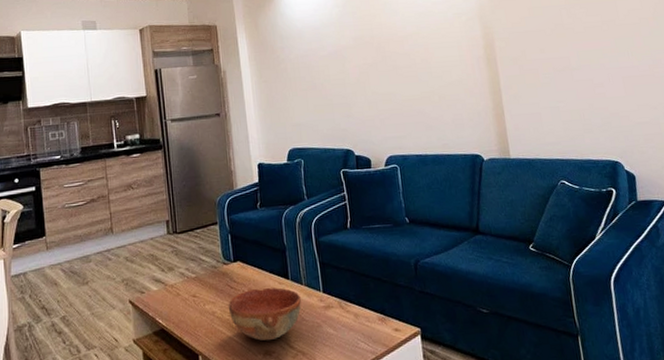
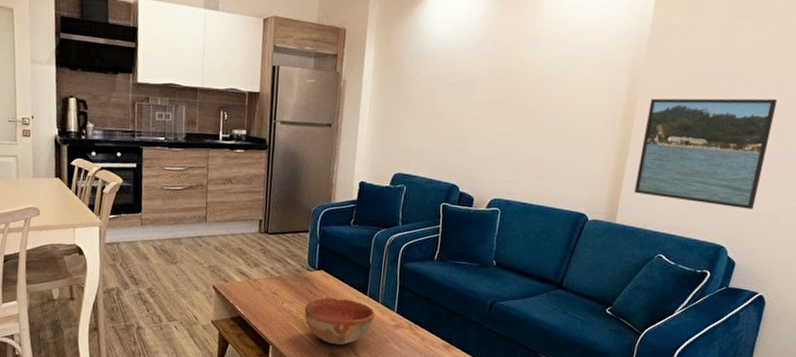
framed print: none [505,18,633,126] -> present [634,98,778,210]

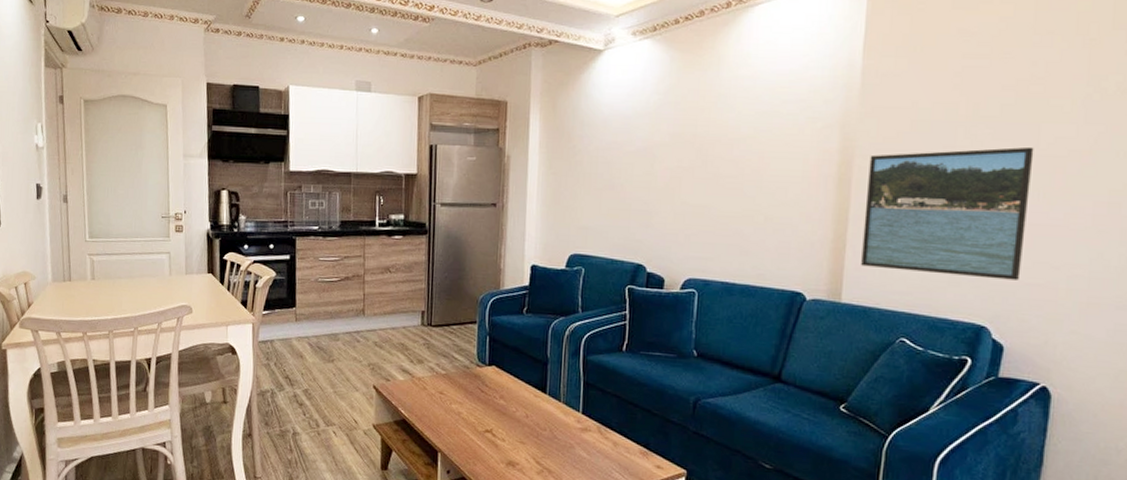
bowl: present [304,297,374,345] -> none [475,397,556,452]

